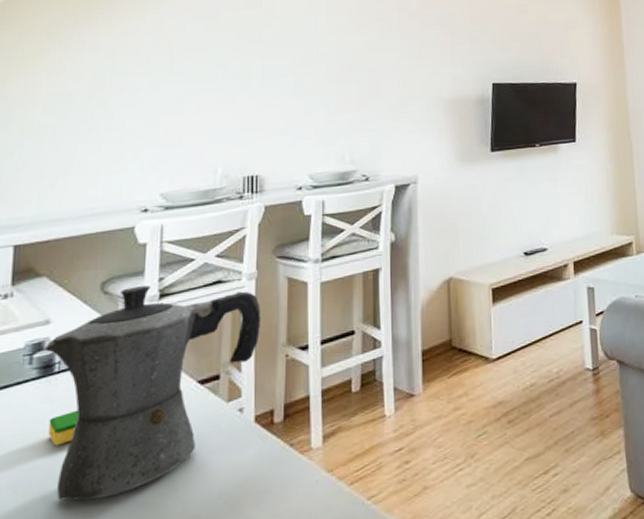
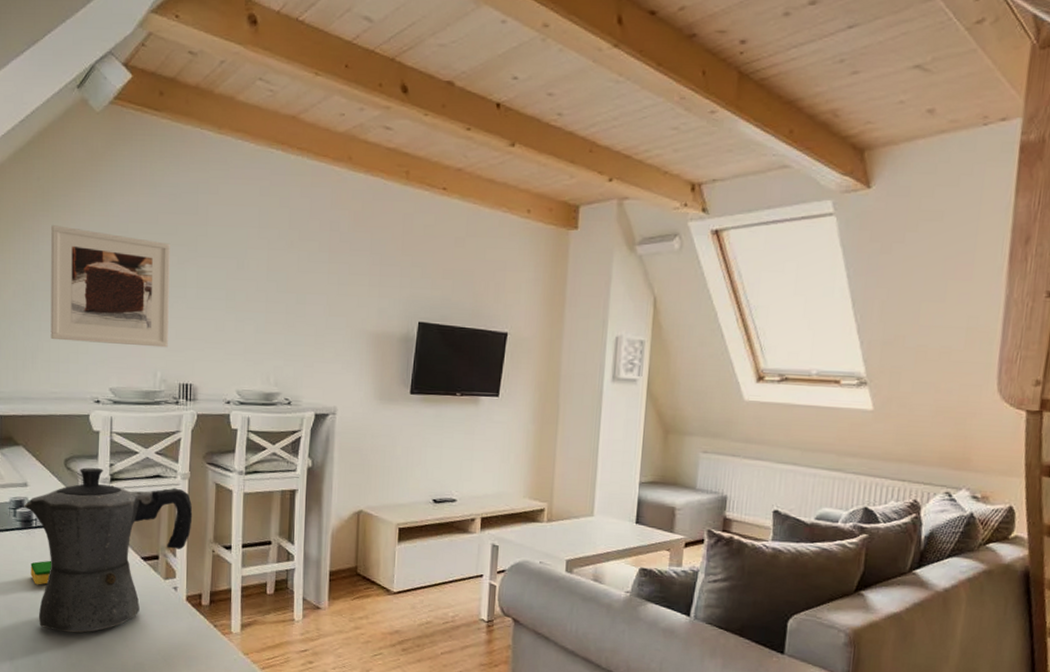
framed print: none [89,32,232,151] -> present [50,225,170,348]

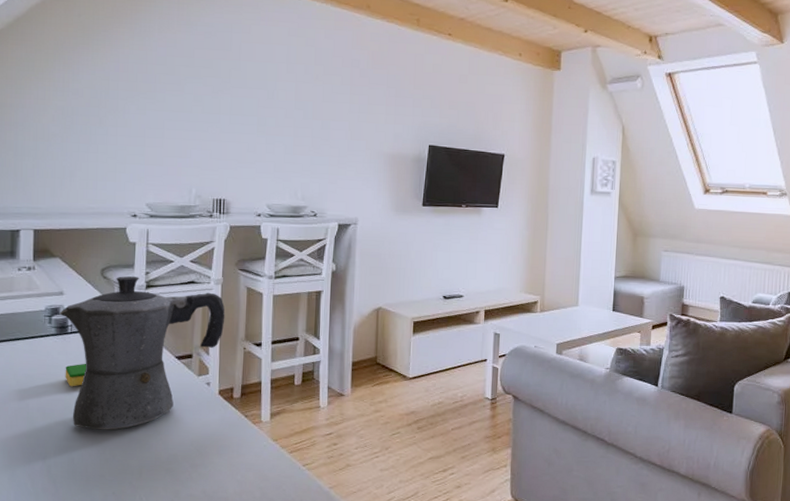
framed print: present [50,225,170,348] -> none [89,57,205,167]

